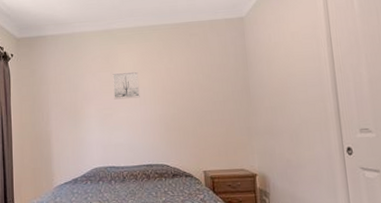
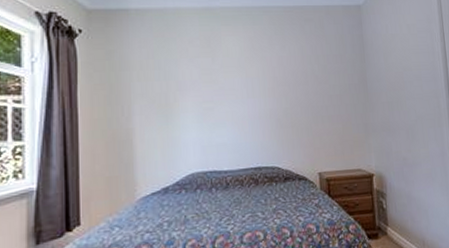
wall art: present [112,71,140,100] -> none [214,58,248,91]

